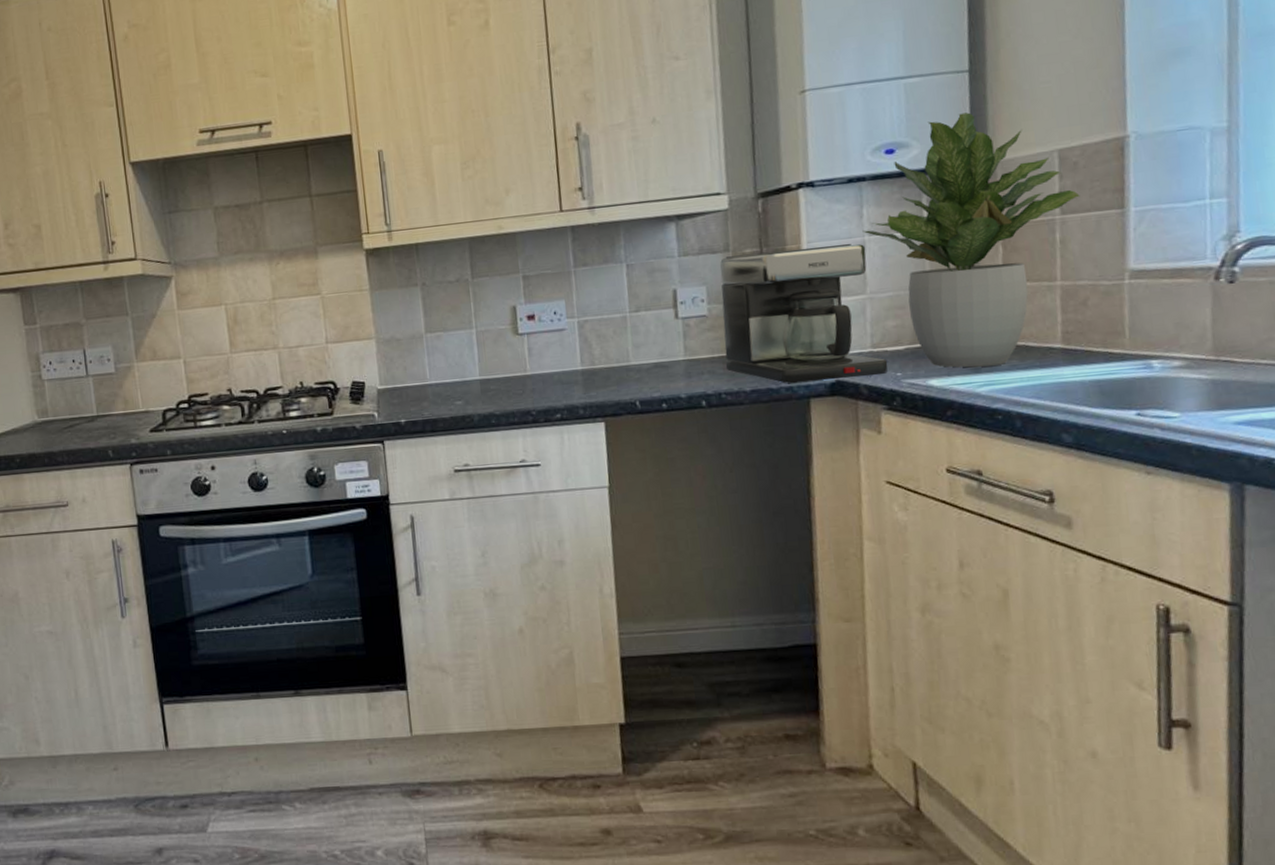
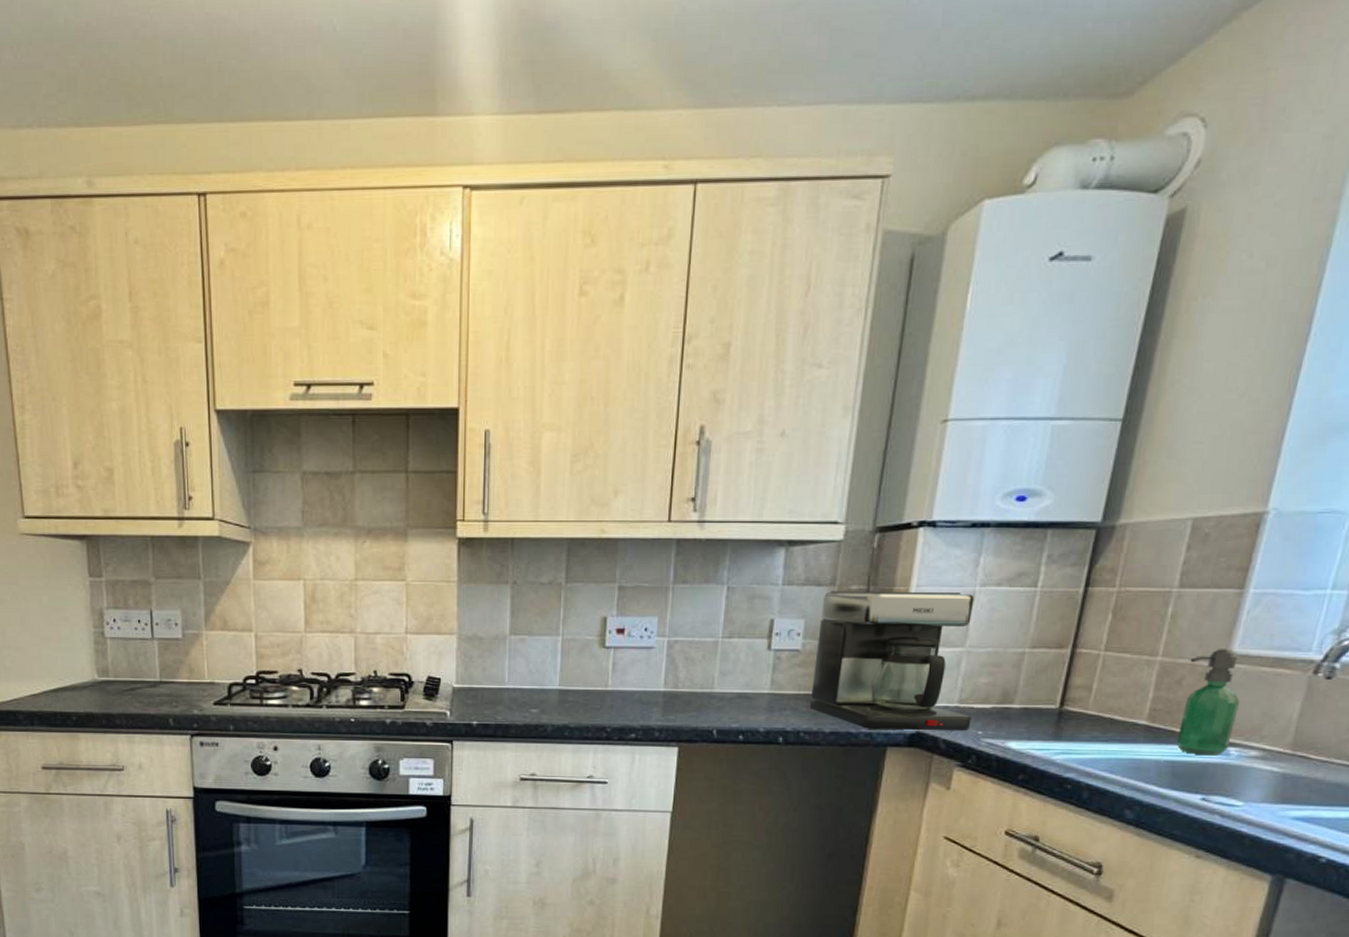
potted plant: present [862,112,1080,368] -> none [975,466,1203,735]
soap dispenser: none [1089,265,1151,372] -> present [1176,648,1239,756]

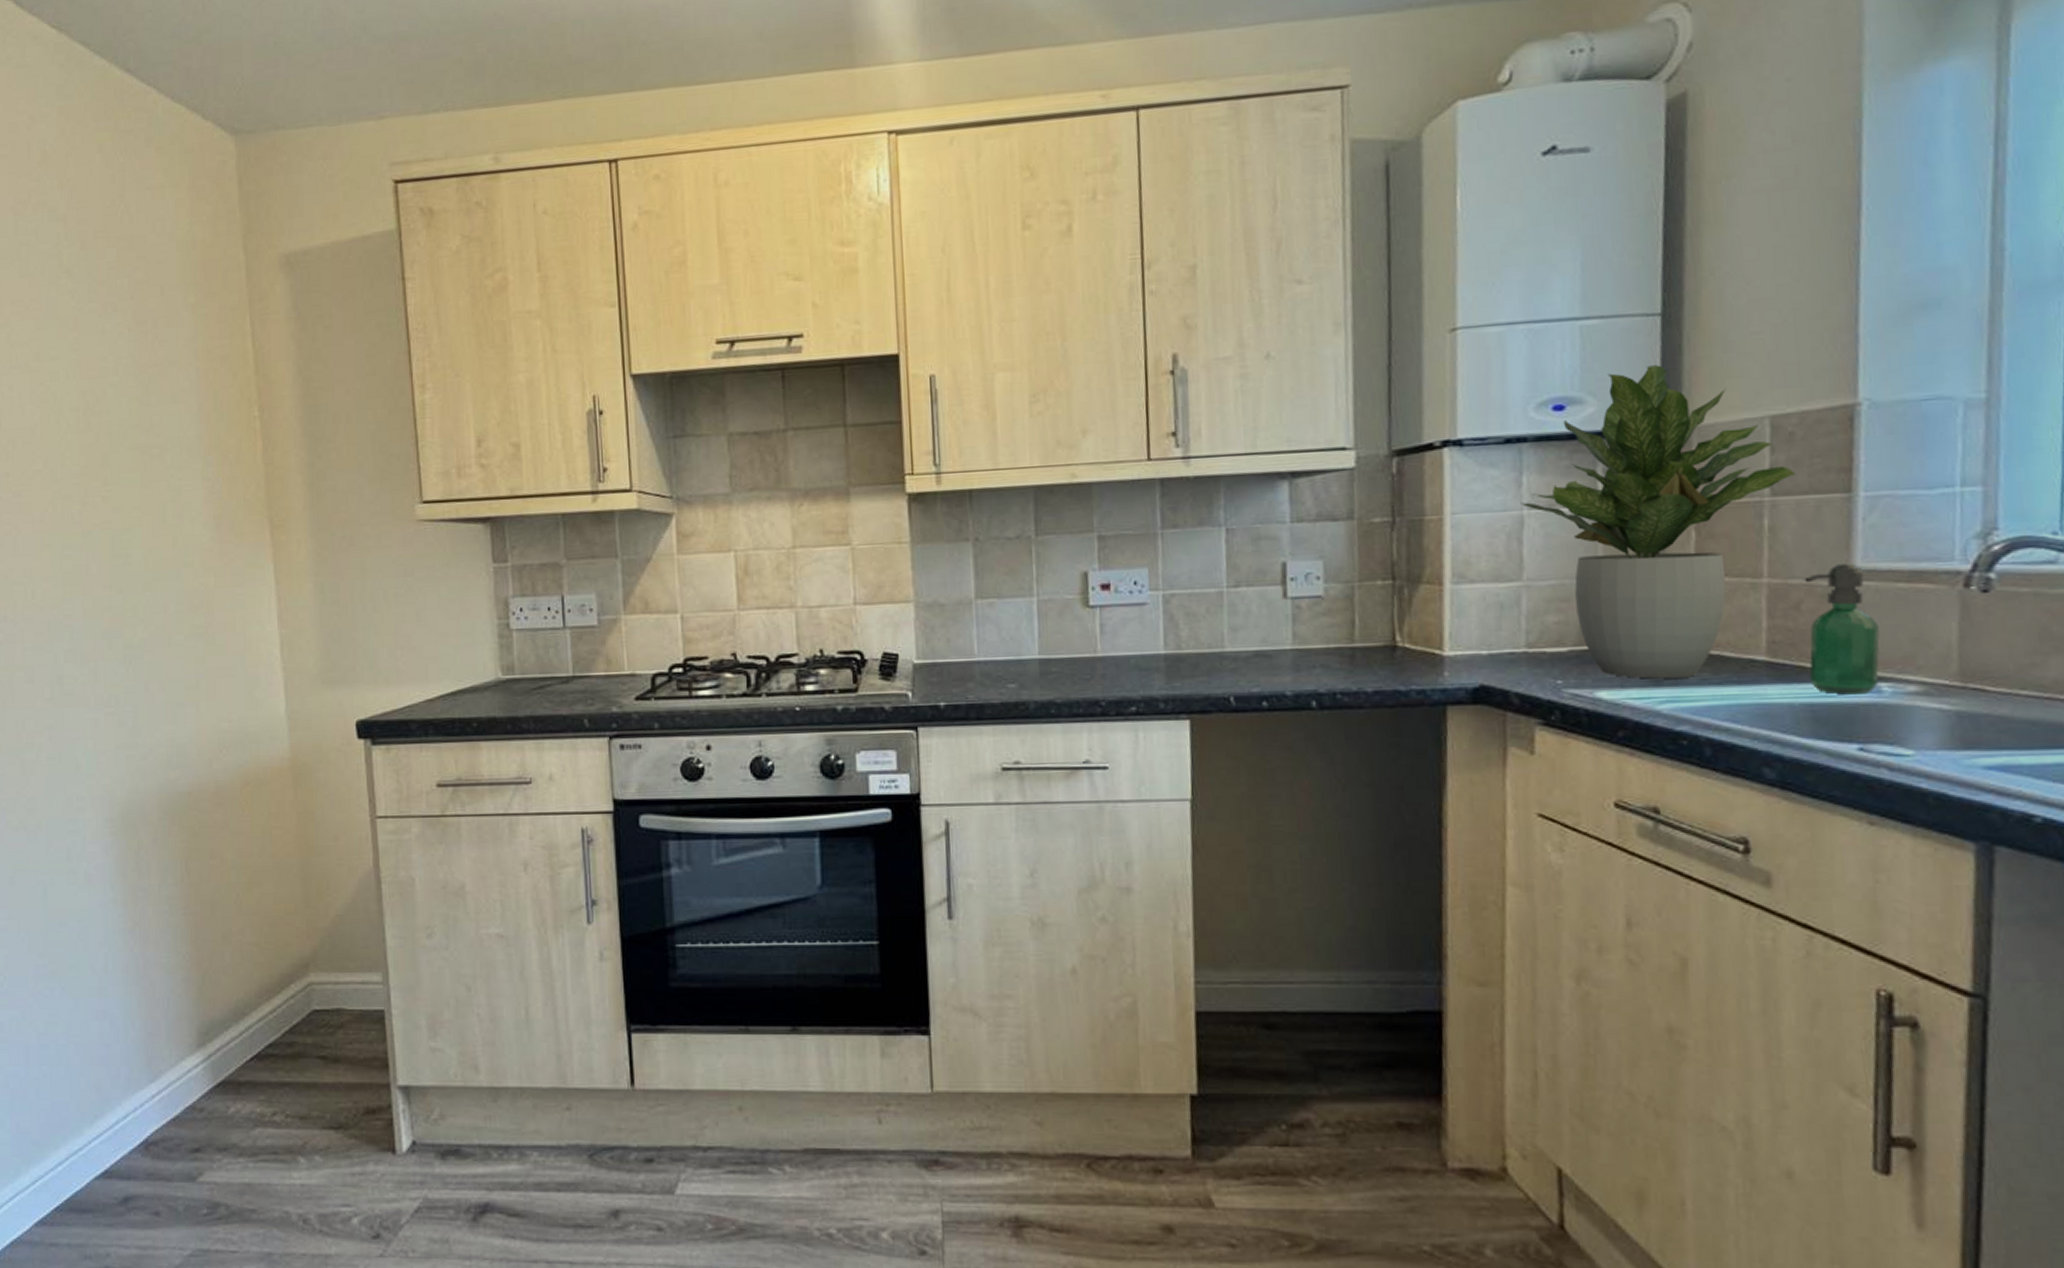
coffee maker: present [809,591,975,732] -> none [1341,518,1546,686]
potted plant: none [975,466,1203,735] -> present [1520,365,1796,679]

